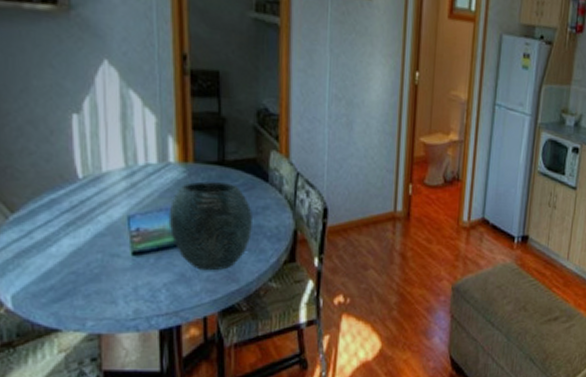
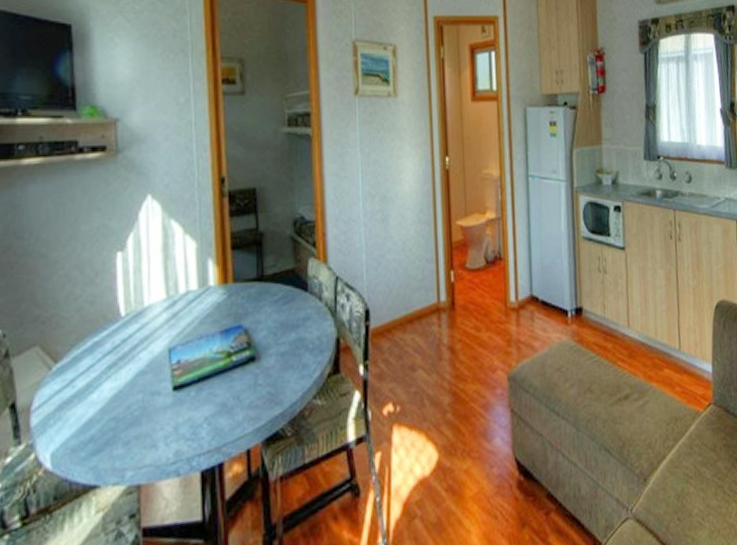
vase: present [168,181,252,271] -> none [209,298,293,397]

